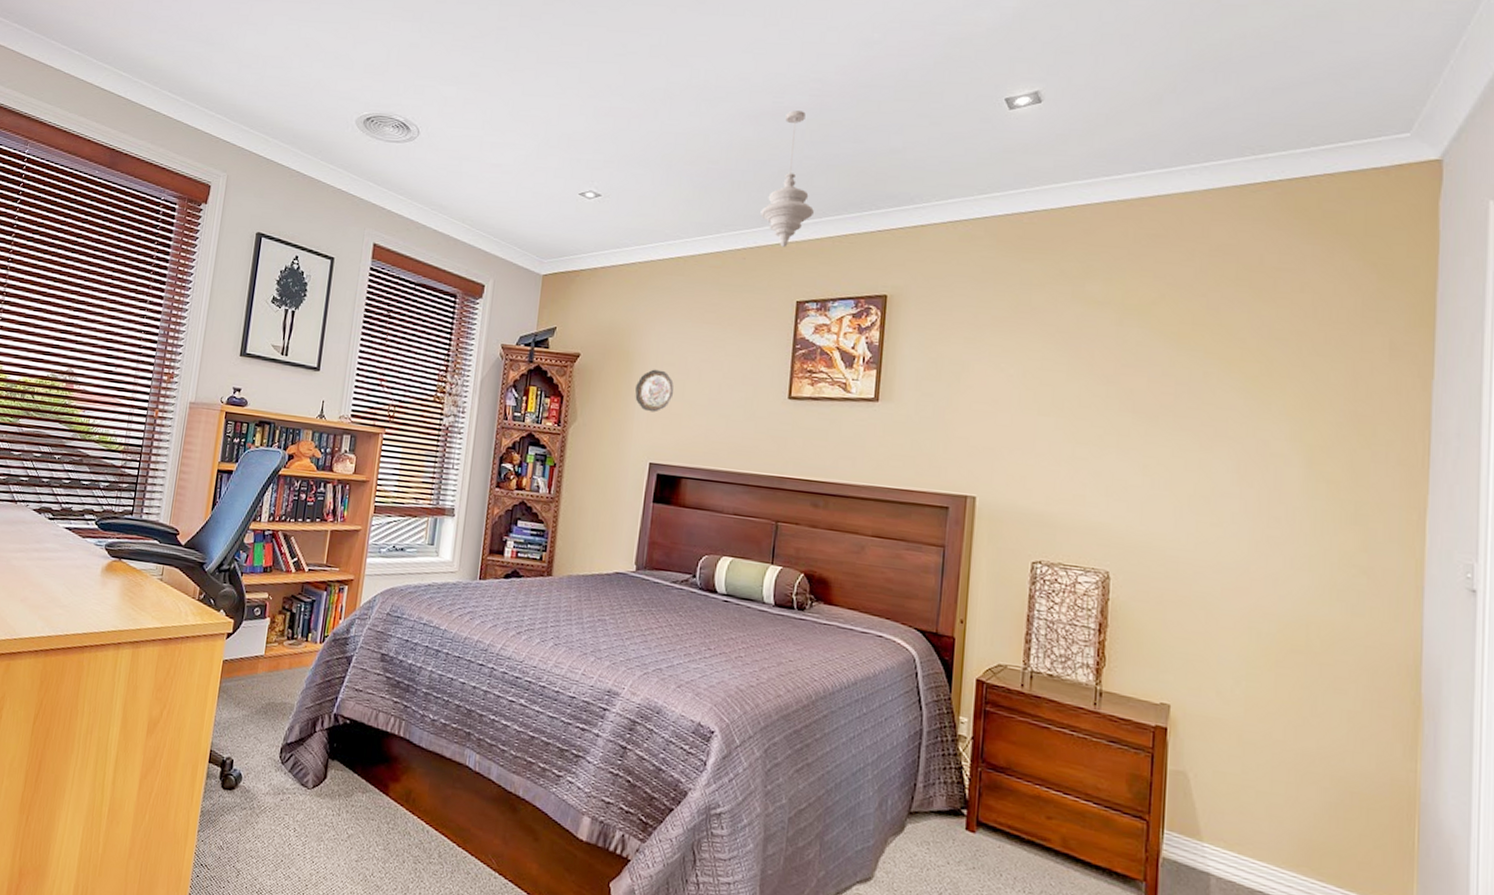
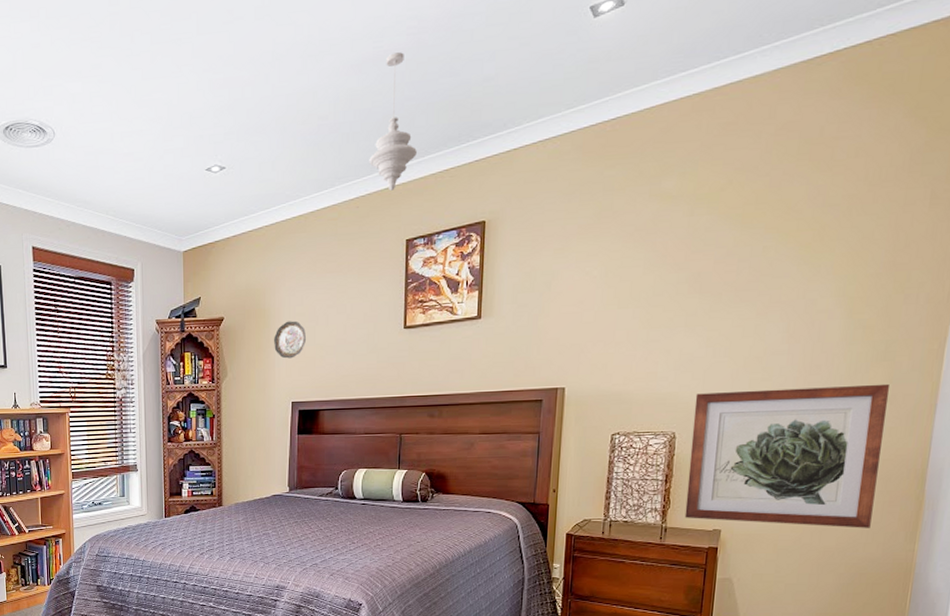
wall art: none [1124,529,1366,733] -> present [684,383,890,528]

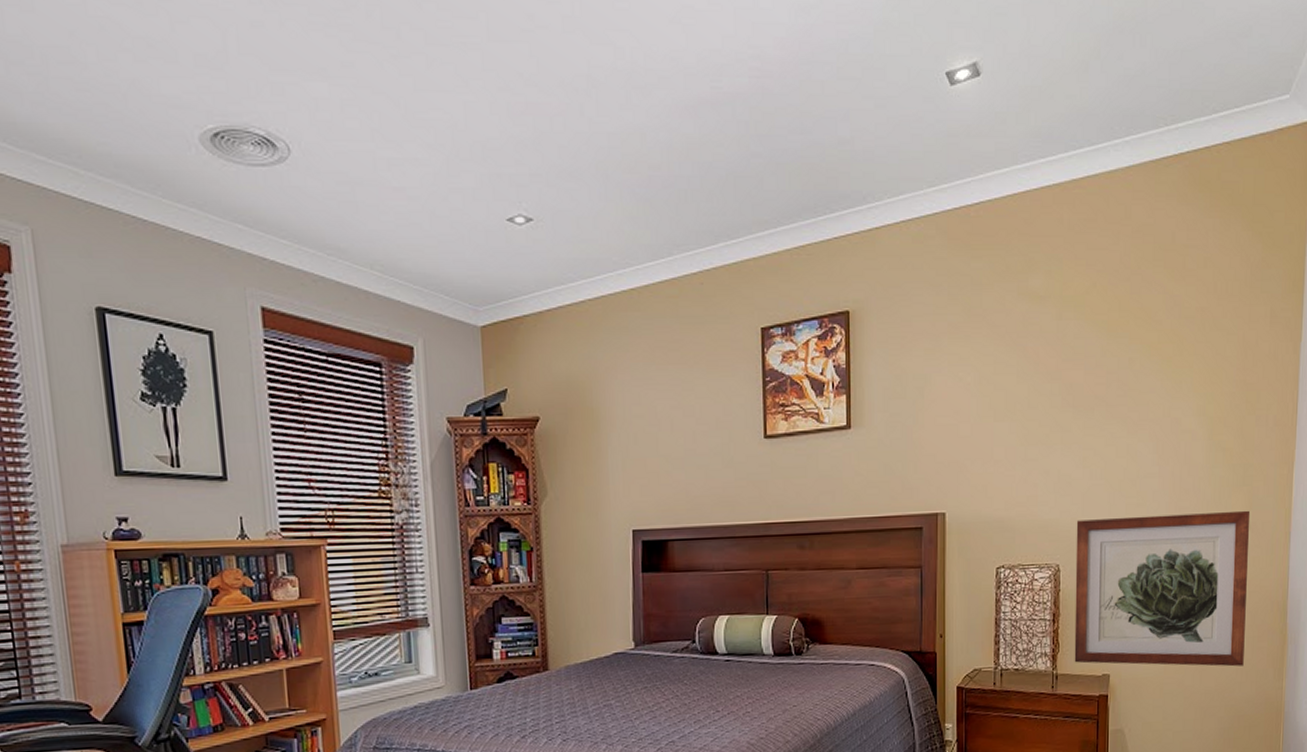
decorative plate: present [274,320,307,359] -> none [606,424,648,474]
pendant light: present [369,52,417,191] -> none [713,97,768,266]

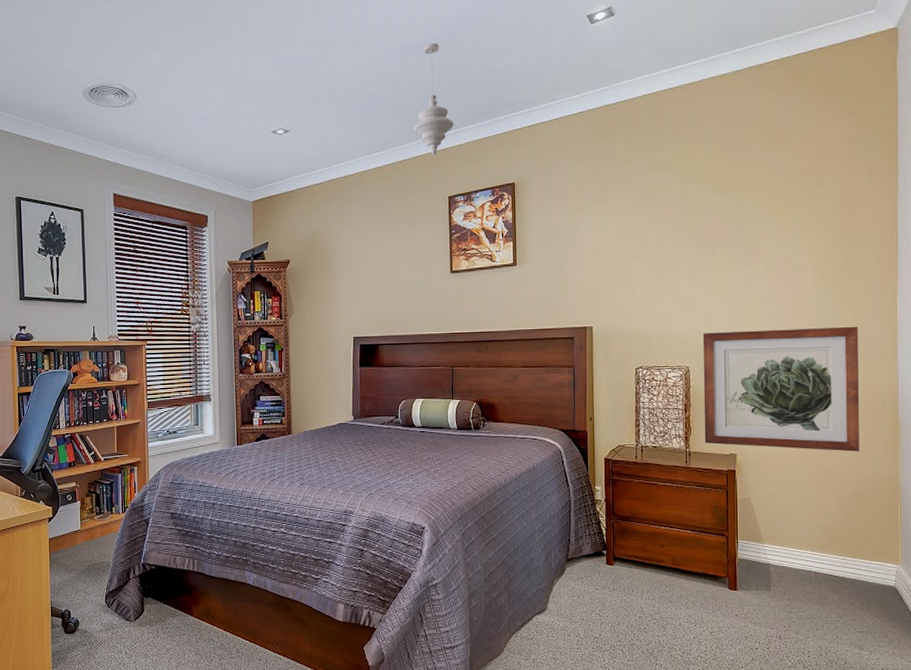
pendant light: none [713,97,768,266] -> present [413,43,454,155]

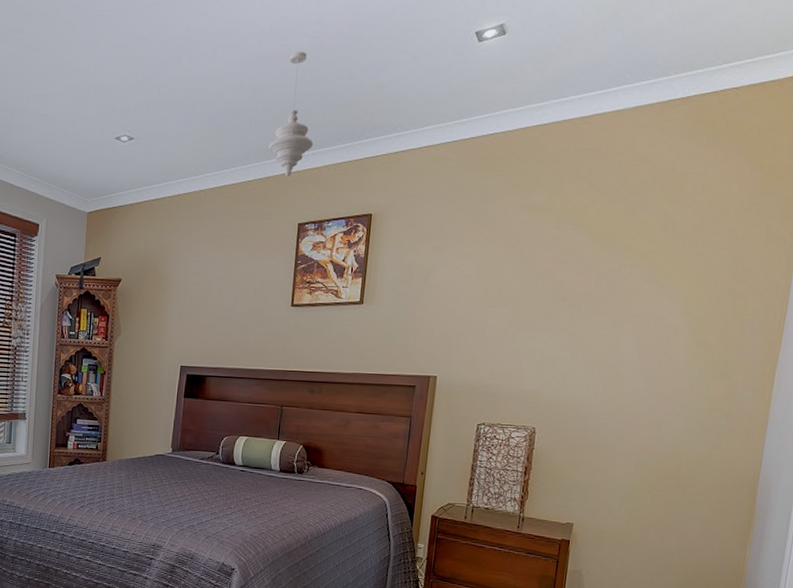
wall art: present [702,326,859,452] -> none [541,393,728,533]

